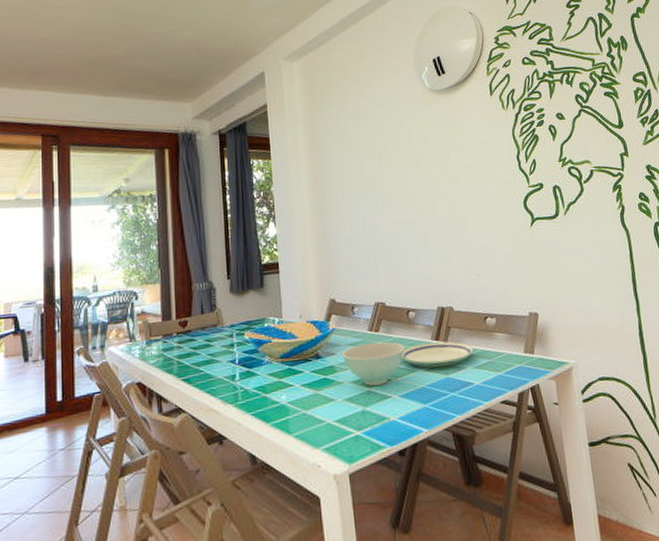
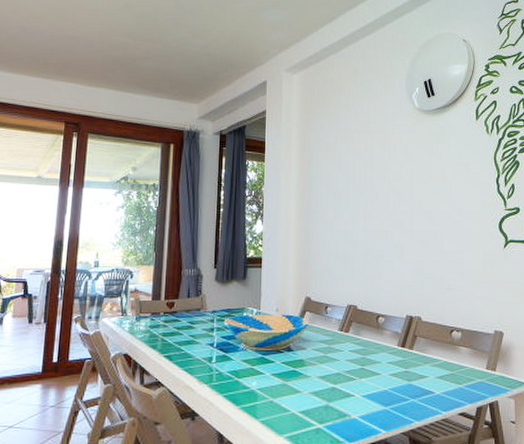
bowl: present [341,342,405,387] -> none [312,342,371,384]
plate: present [401,341,474,368] -> none [368,349,437,373]

